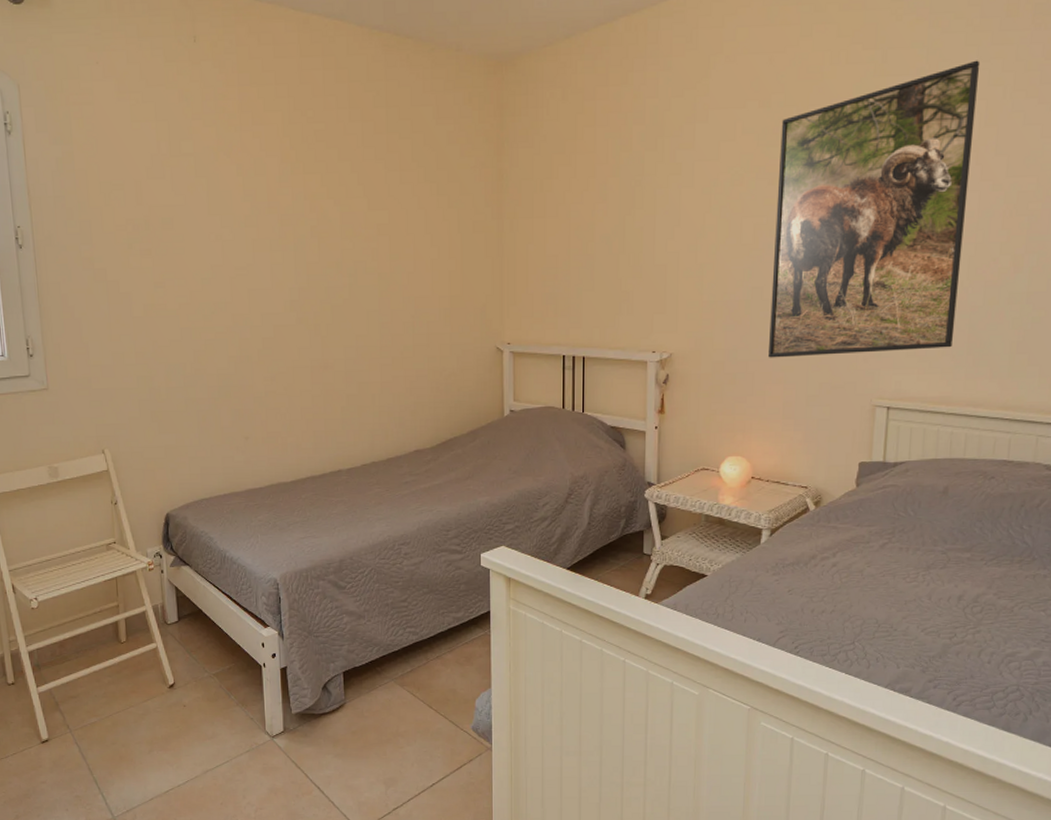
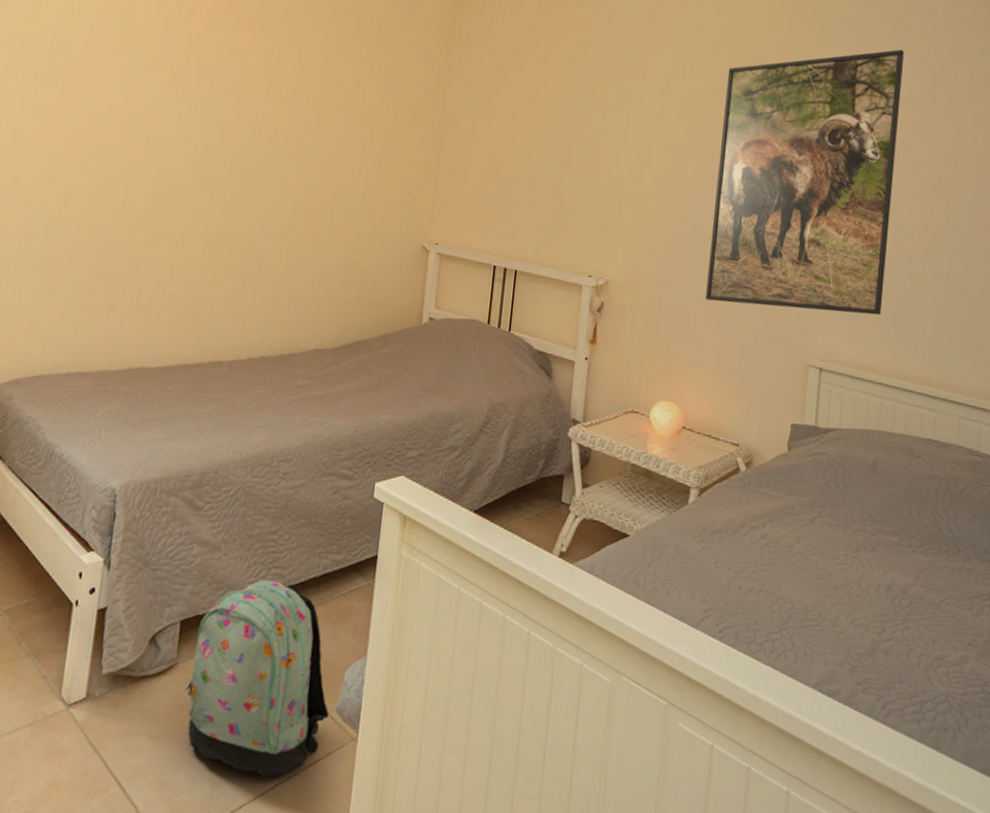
backpack: none [355,637,467,779] -> present [185,580,330,777]

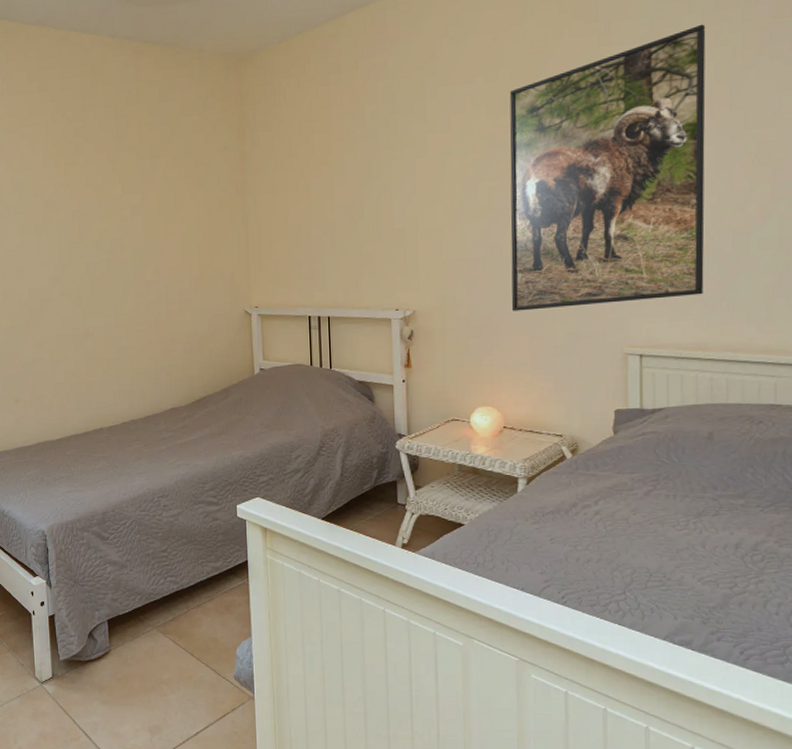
backpack: present [185,580,330,777] -> none [120,586,230,727]

